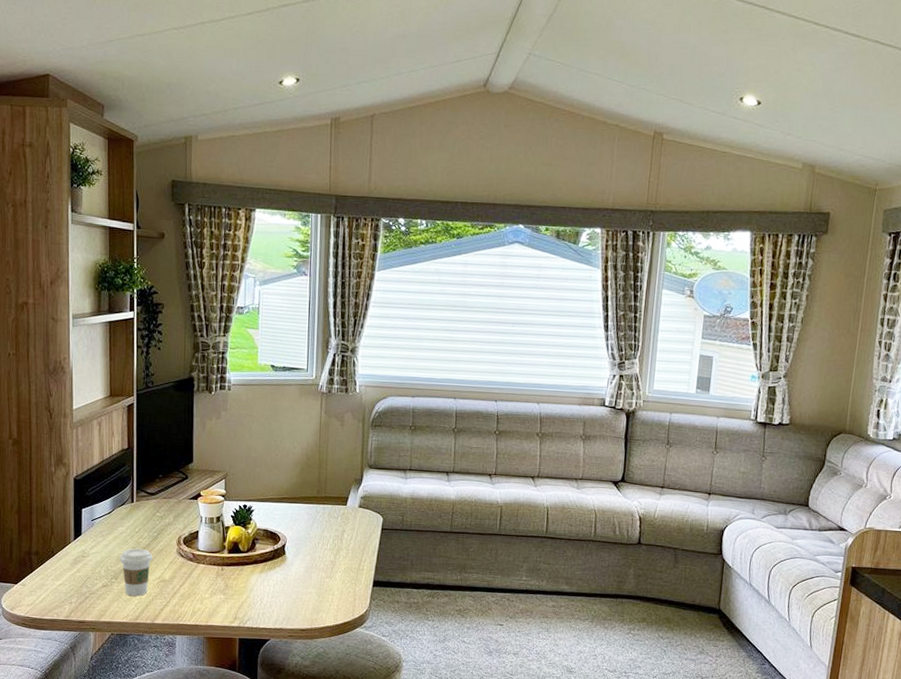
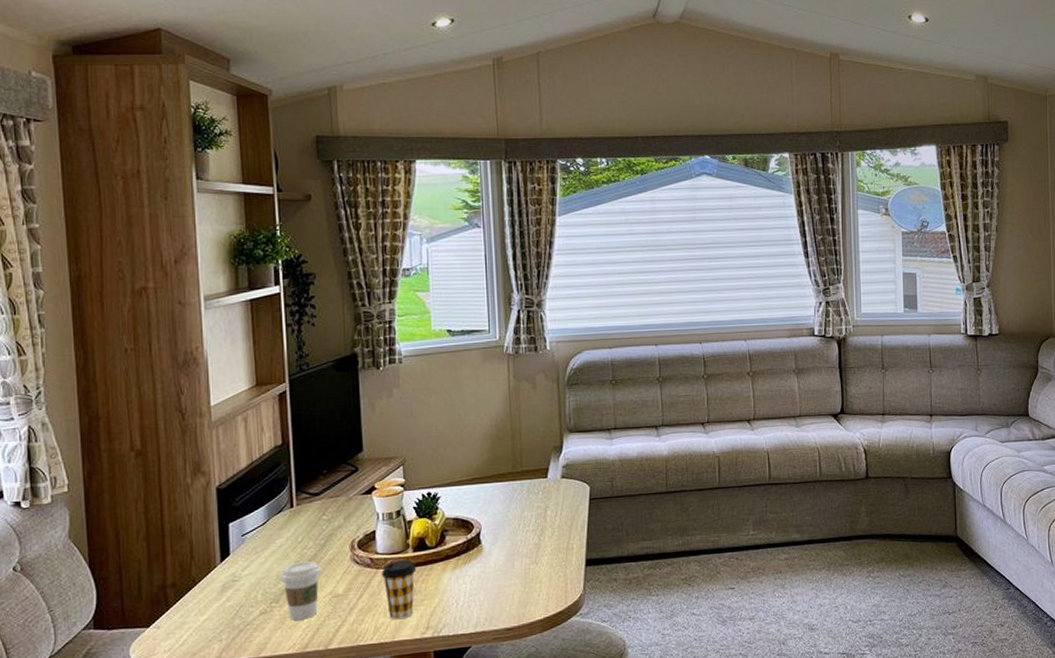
coffee cup: none [200,559,230,608] -> present [381,560,417,620]

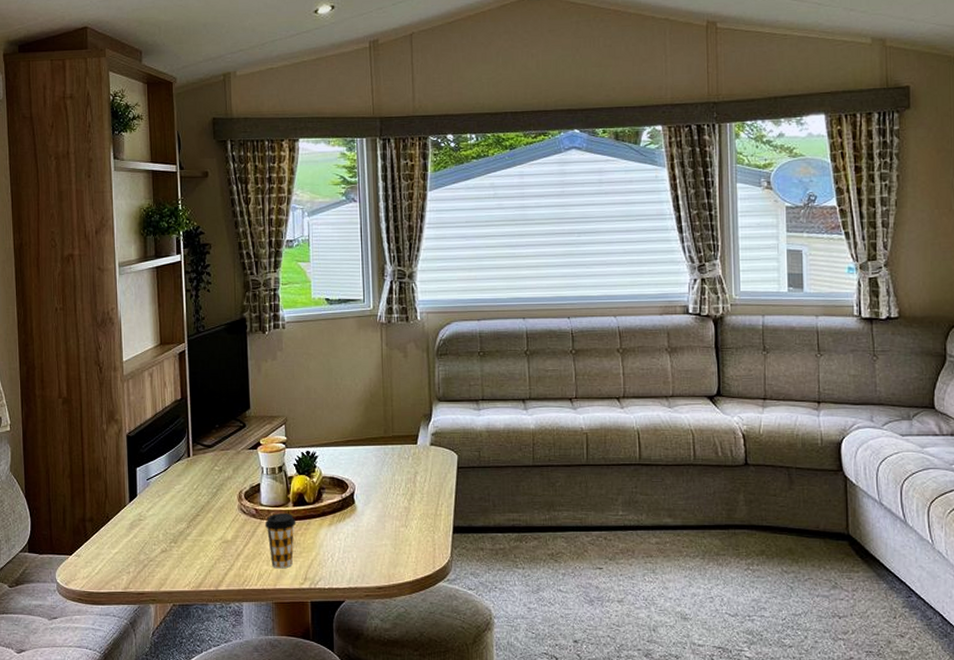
coffee cup: present [279,561,322,620] -> none [178,507,214,561]

